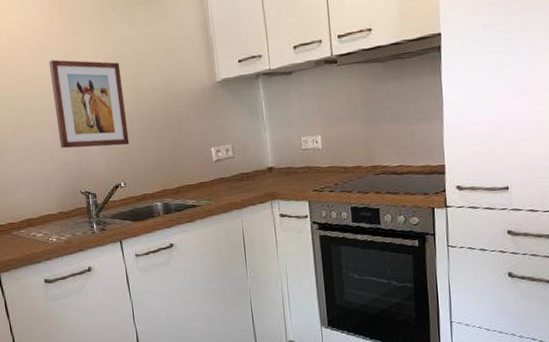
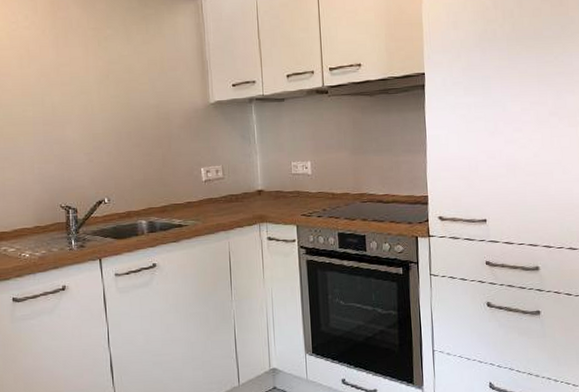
wall art: present [48,59,130,149] -> none [37,70,117,161]

